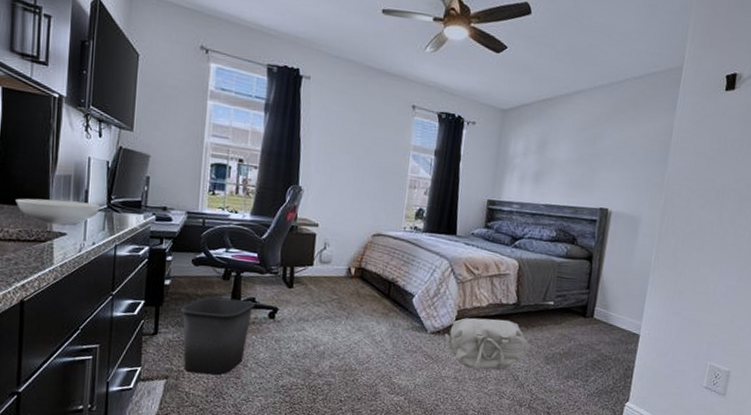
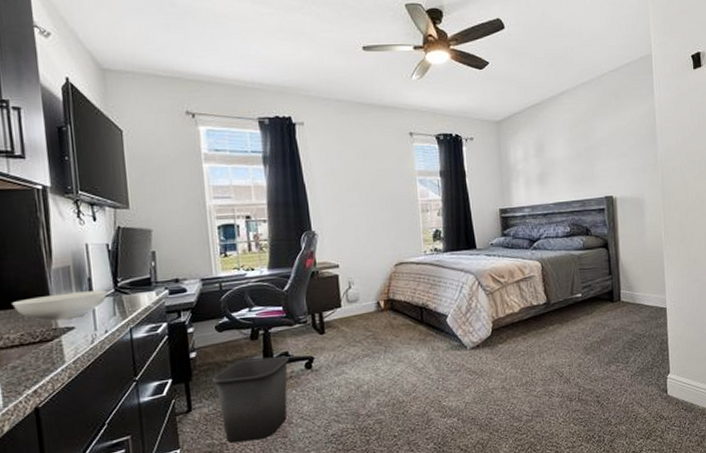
duffel bag: present [444,317,532,370] -> none [484,320,569,376]

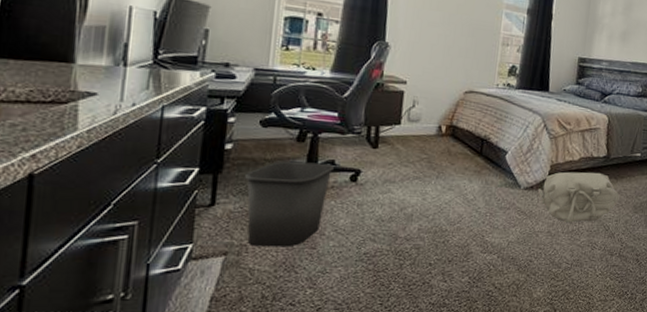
bowl: present [12,290,108,322] -> none [26,52,145,84]
duffel bag: none [484,320,569,376] -> present [537,171,621,223]

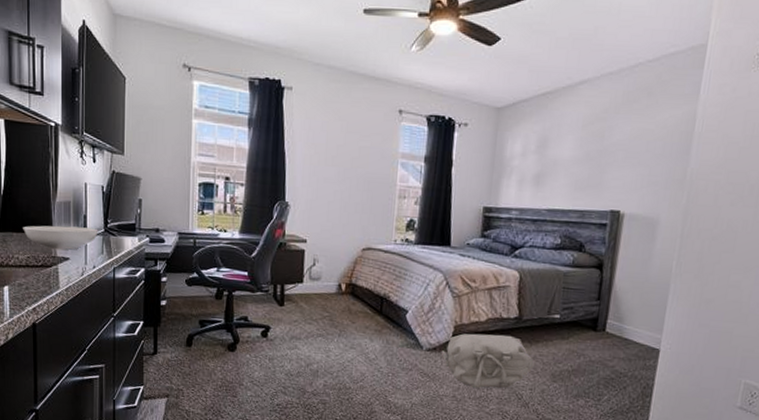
bowl: none [26,52,145,84] -> present [23,225,99,250]
waste bin: present [244,161,334,247] -> none [176,316,247,394]

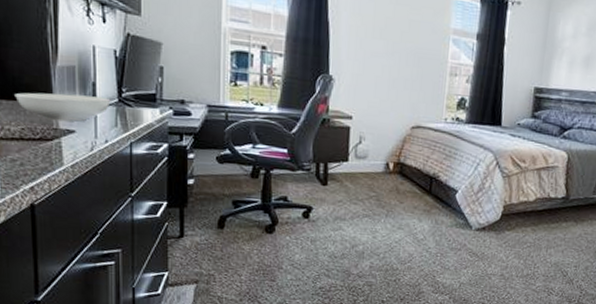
duffel bag: present [441,333,536,389] -> none [489,213,581,267]

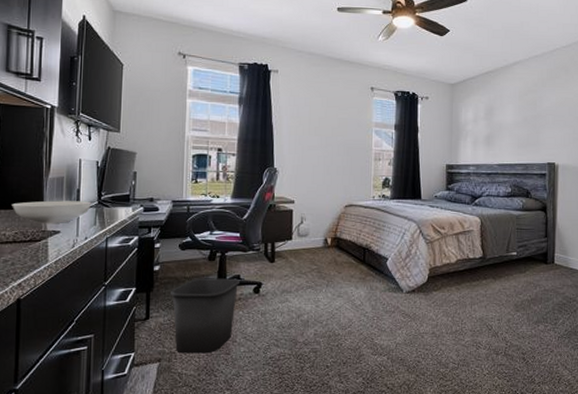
waste bin: none [206,196,287,279] -> present [169,278,239,354]

